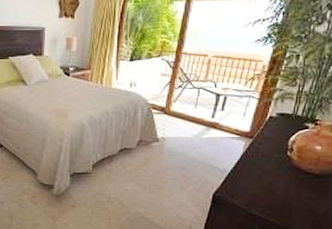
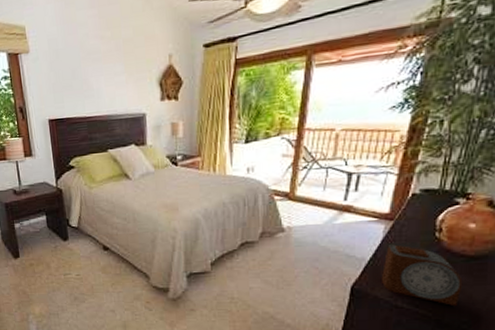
alarm clock: none [239,159,308,216] -> present [381,244,463,305]

